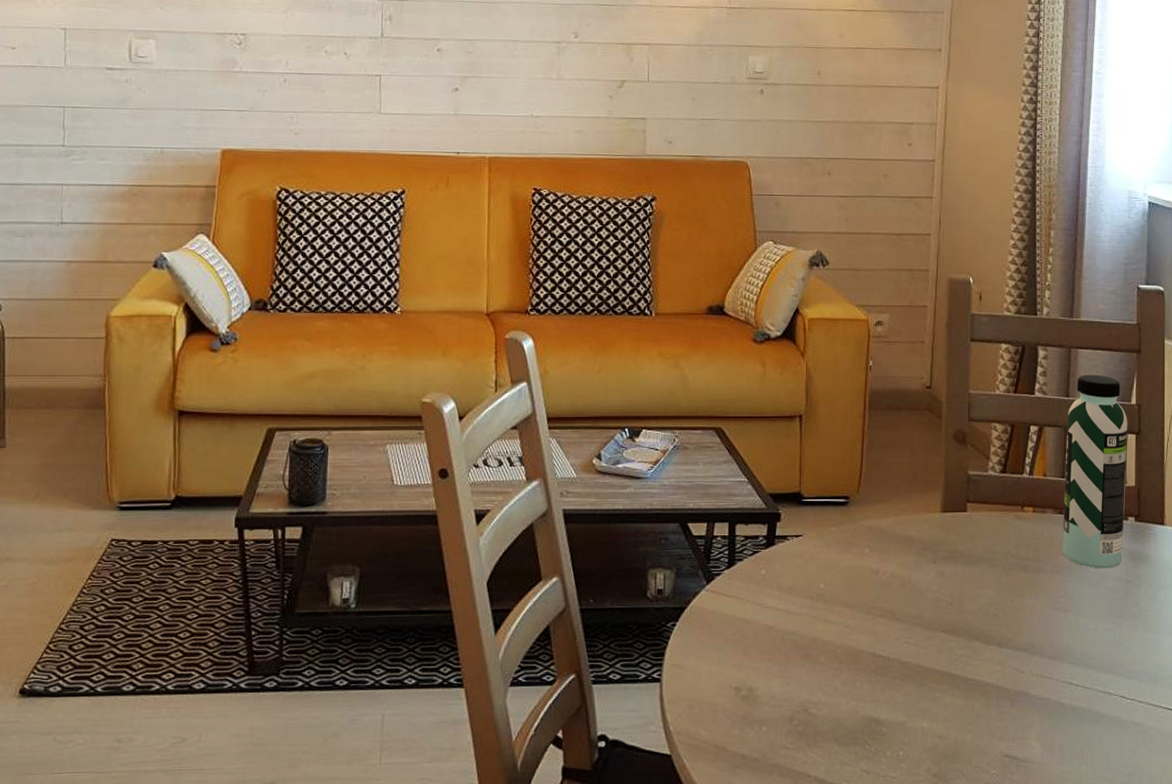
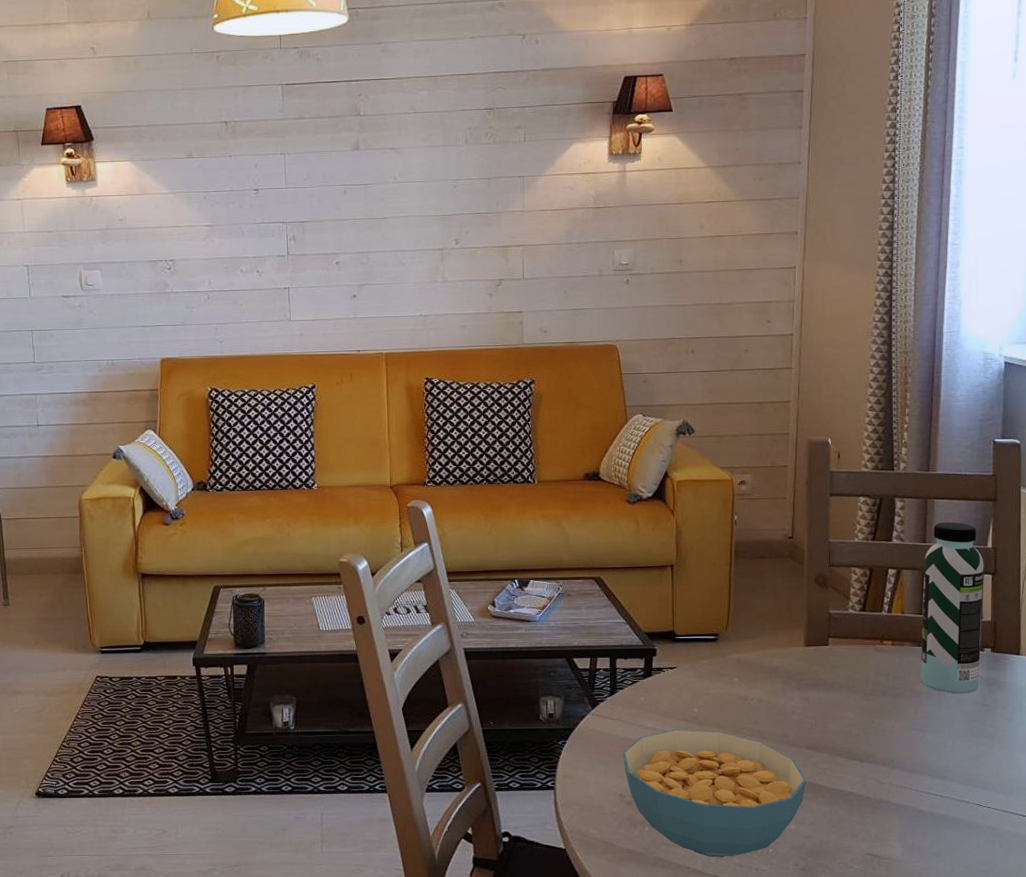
cereal bowl: none [739,609,941,763] -> present [622,730,807,858]

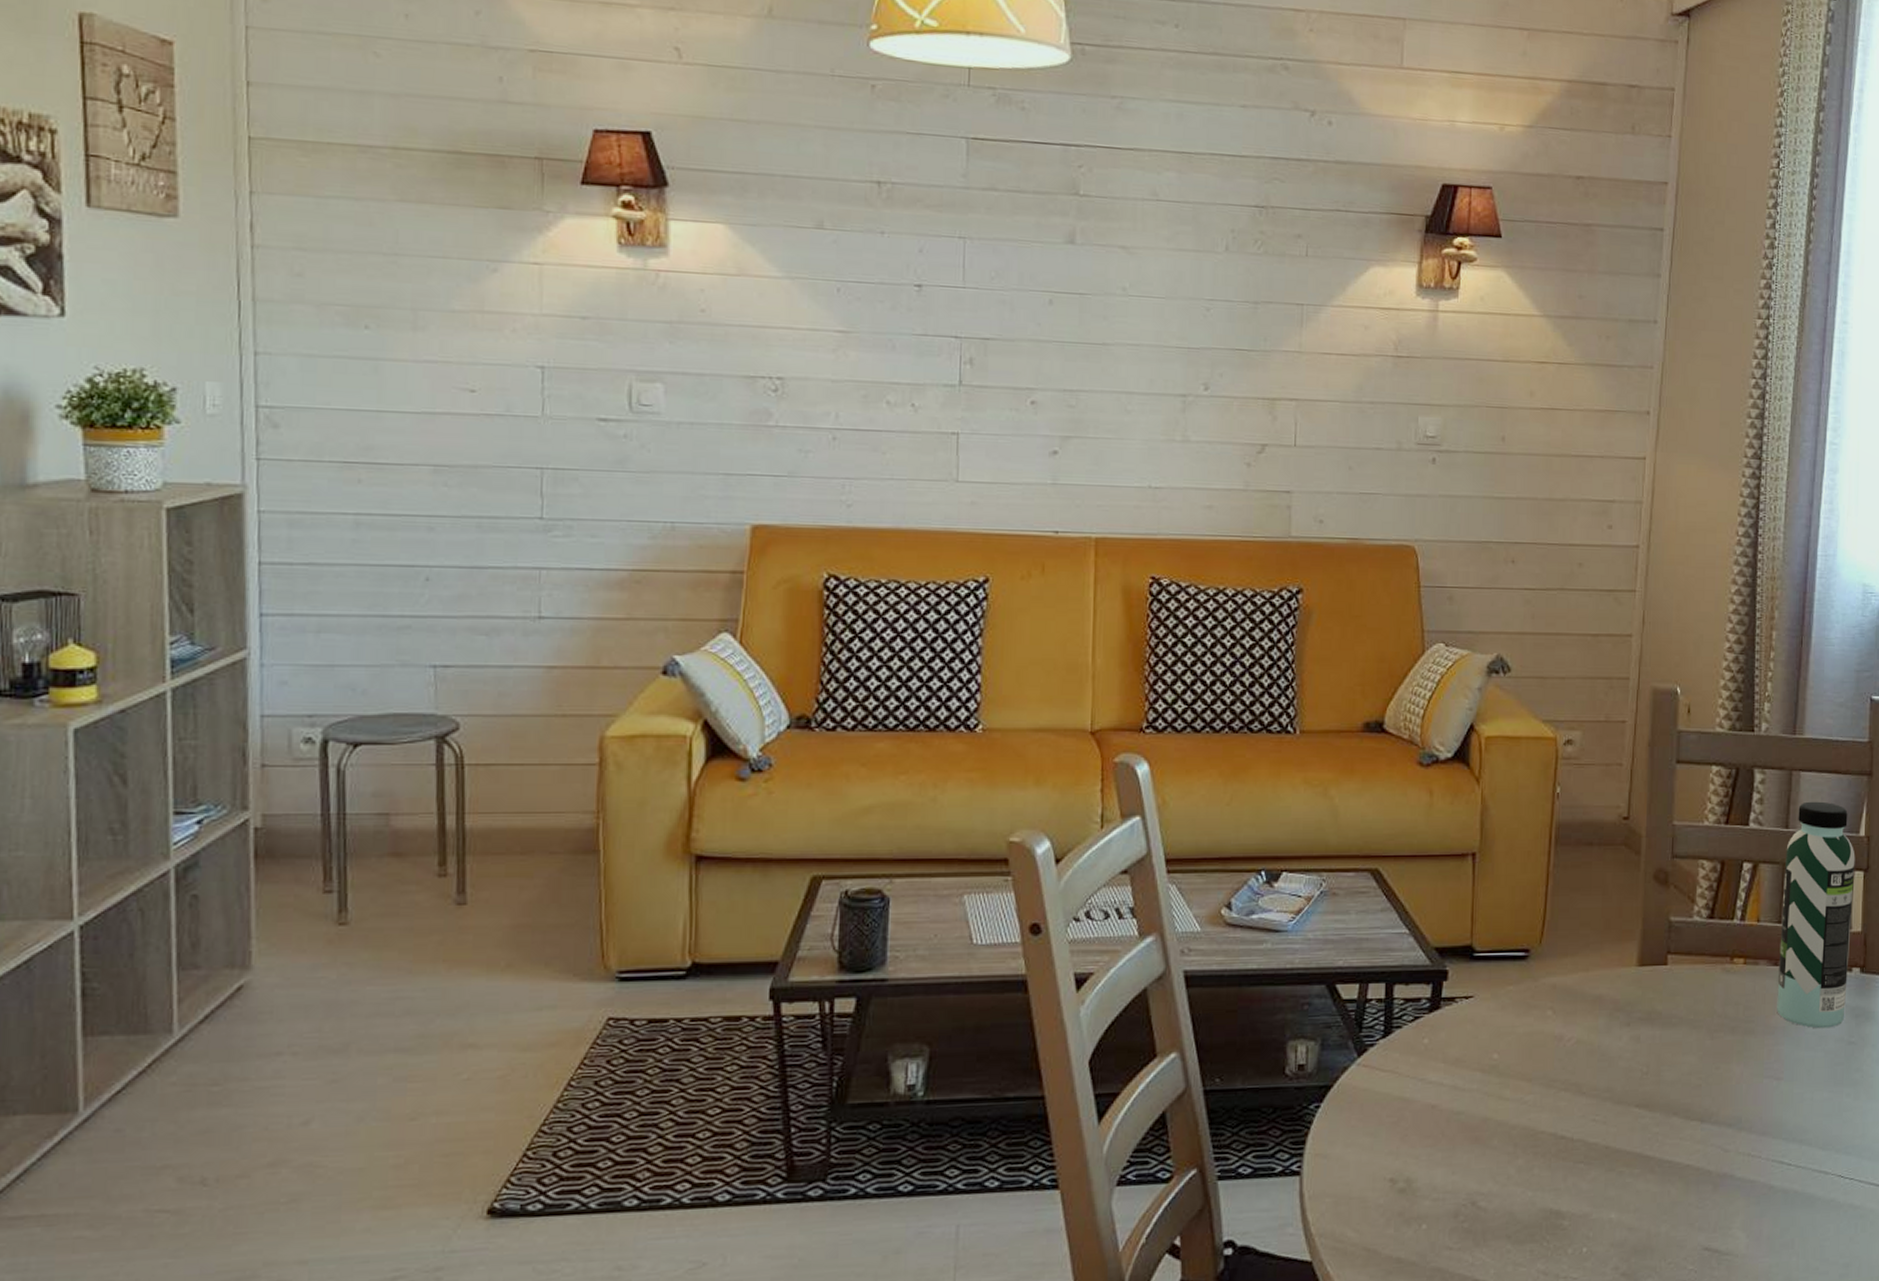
cereal bowl: present [622,730,807,858] -> none [1396,1084,1633,1264]

